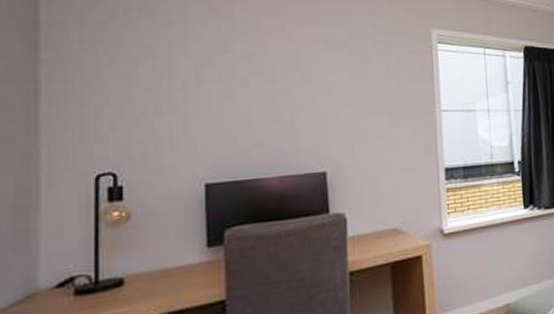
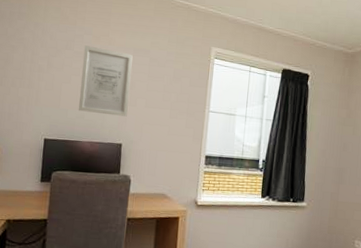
wall art: none [250,45,328,137] -> present [78,45,133,117]

